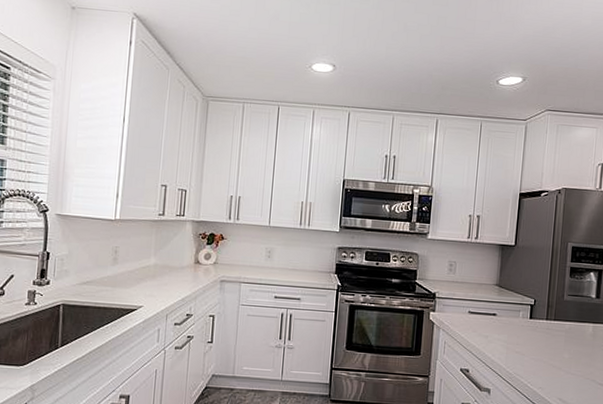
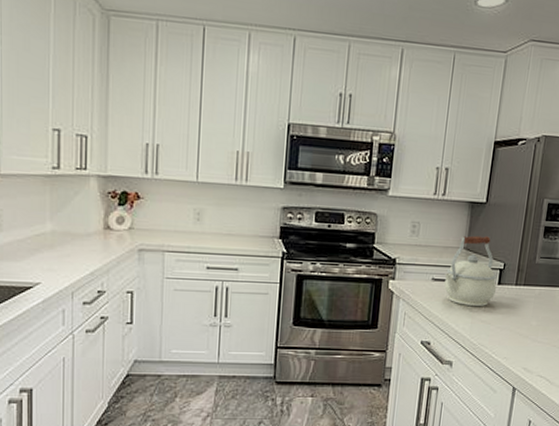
kettle: none [480,274,529,339] -> present [444,235,497,307]

